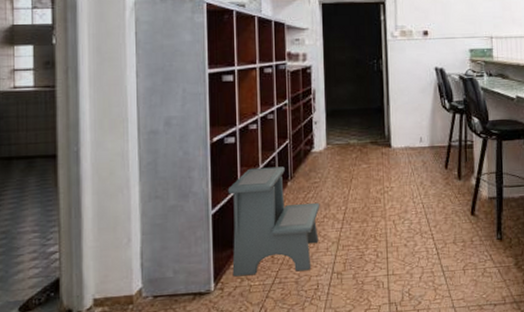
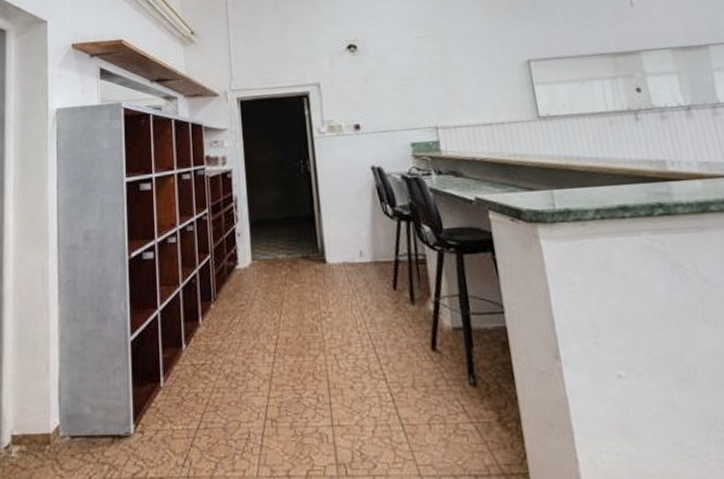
step stool: present [227,166,320,277] -> none [147,286,248,418]

